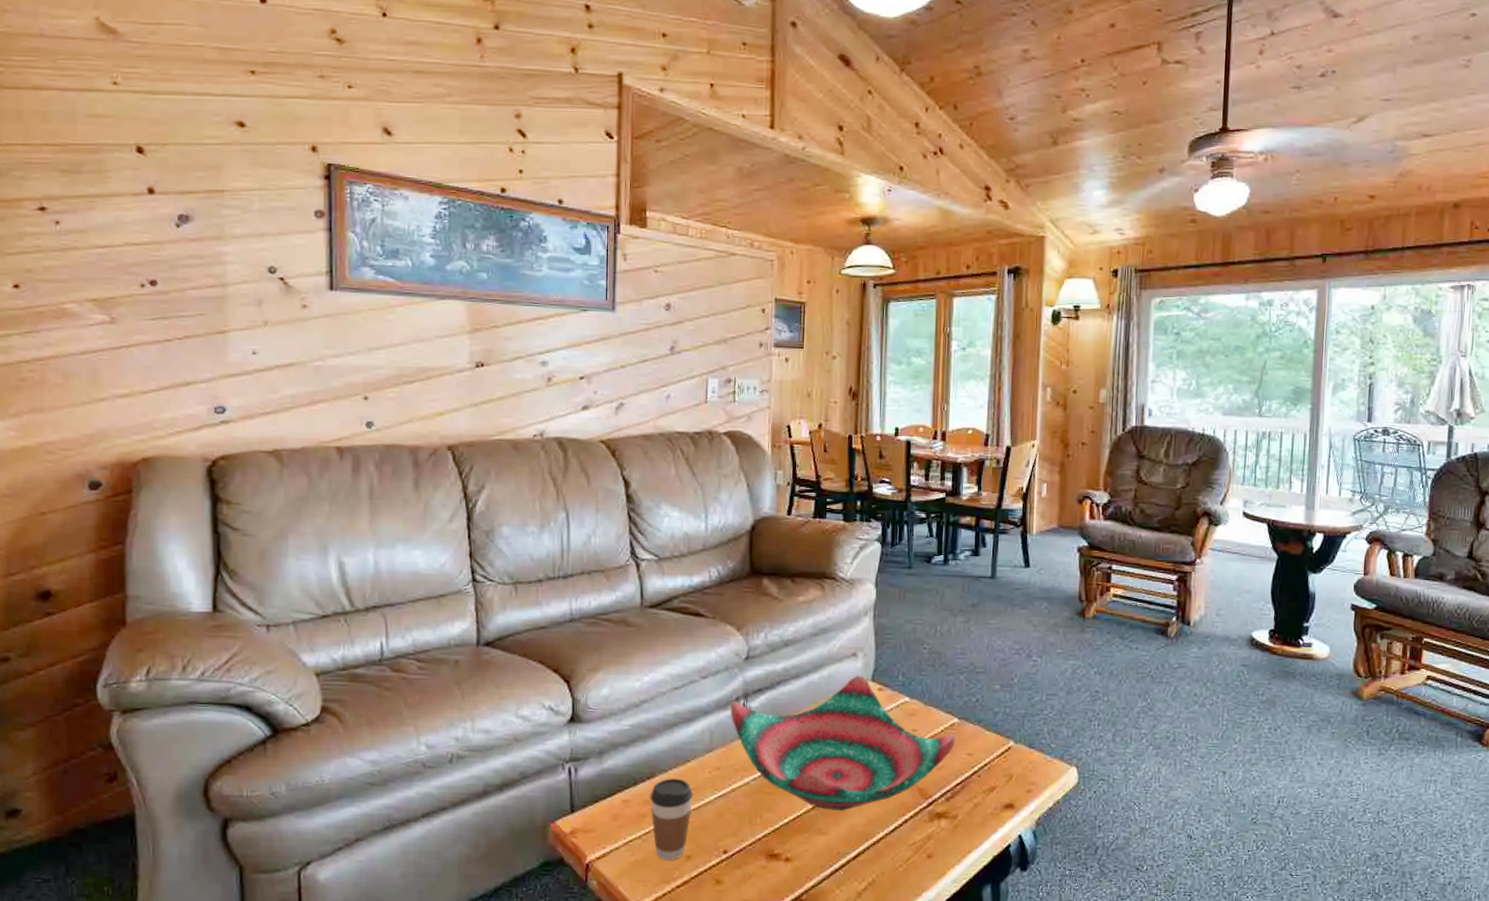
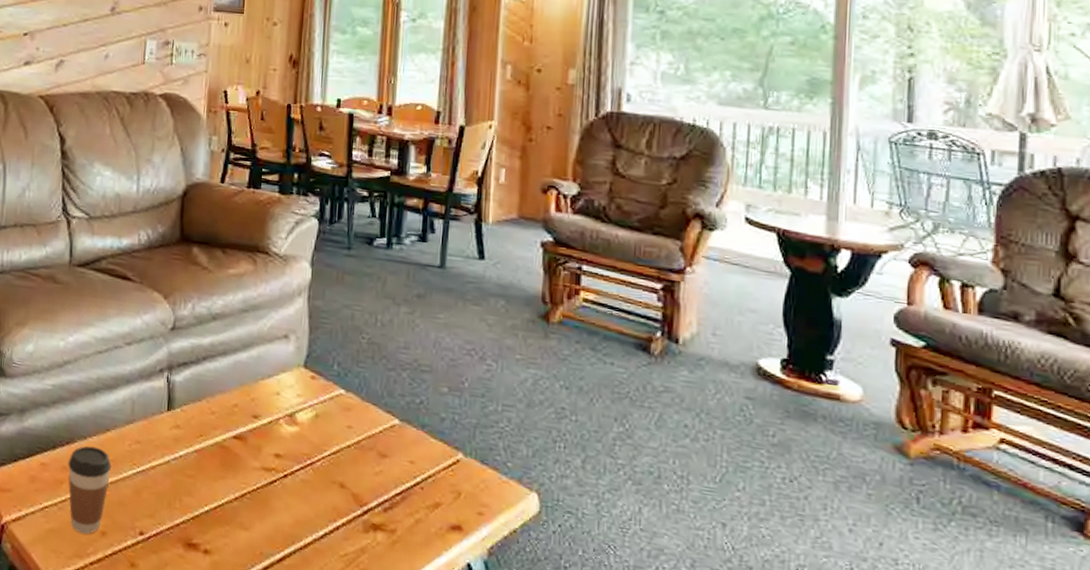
decorative bowl: present [730,675,955,811] -> none [153,359,395,507]

